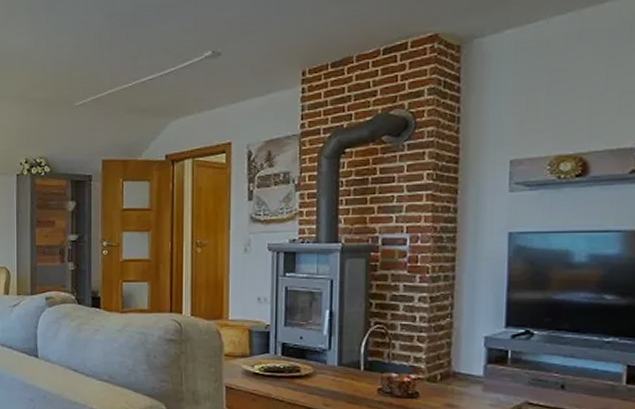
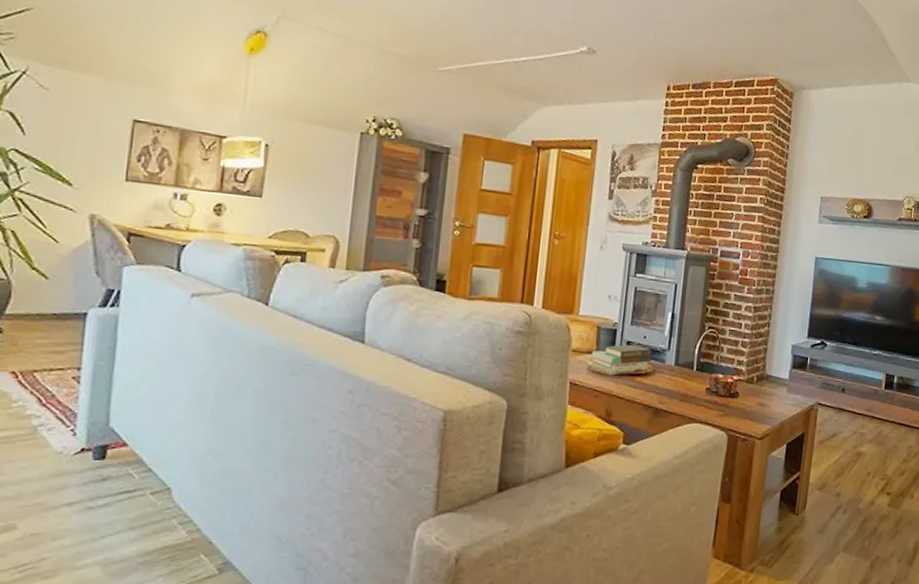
books: none [244,346,312,380] -> present [590,344,652,377]

